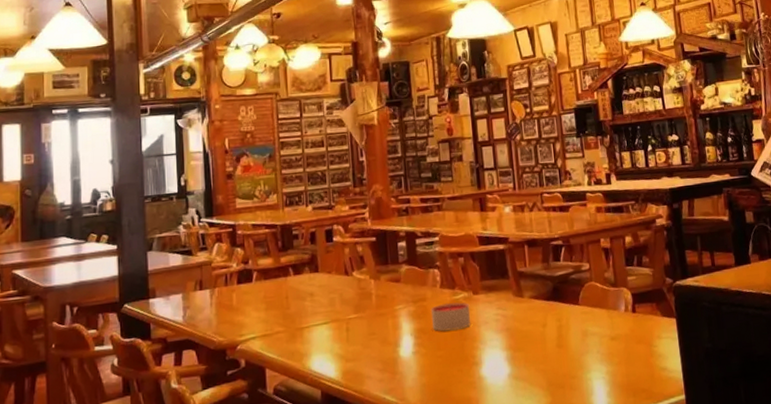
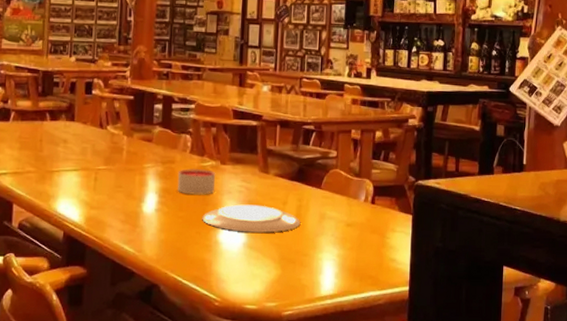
plate: none [462,331,564,363] -> present [202,204,301,233]

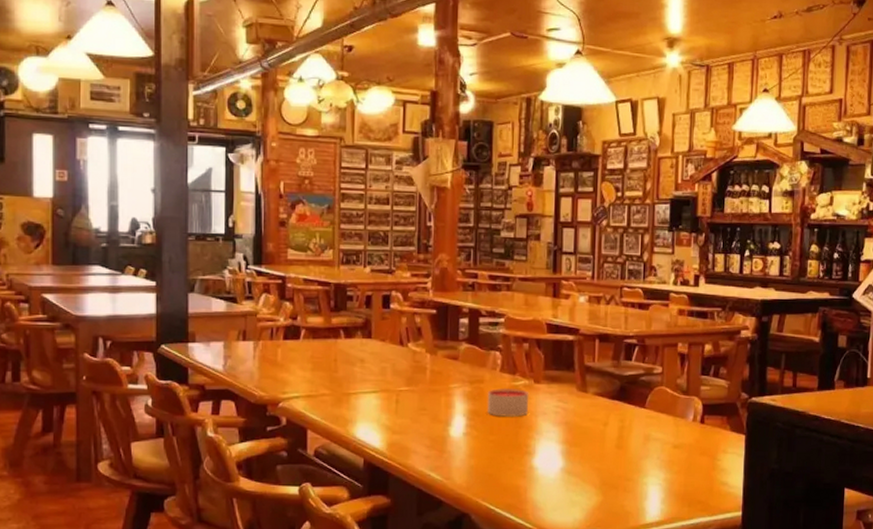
plate: present [202,204,301,233] -> none [515,426,623,456]

